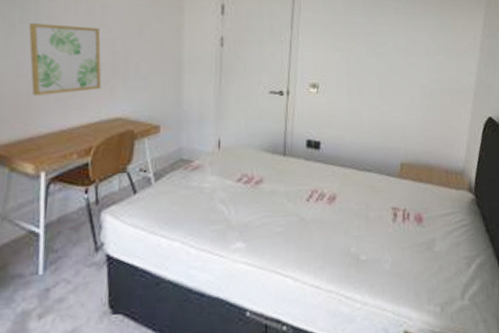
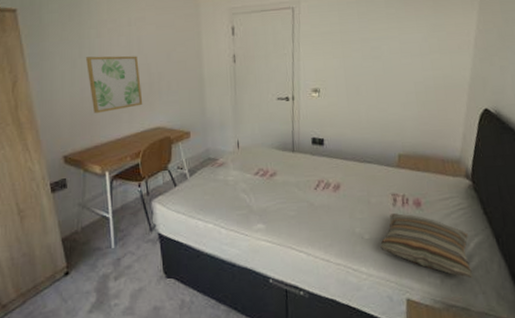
pillow: none [377,230,475,305] -> present [380,213,474,279]

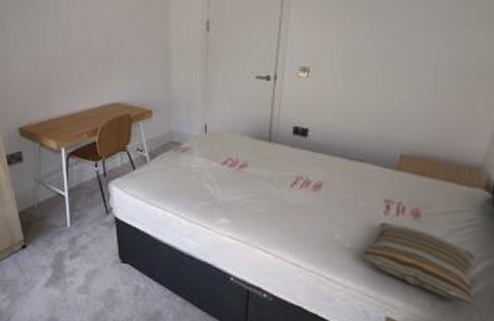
wall art: present [86,56,143,113] -> none [41,17,102,83]

